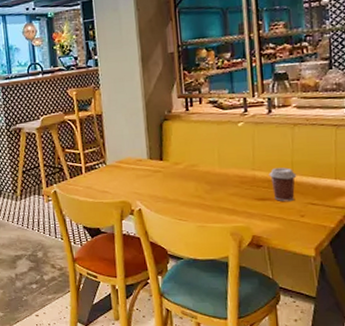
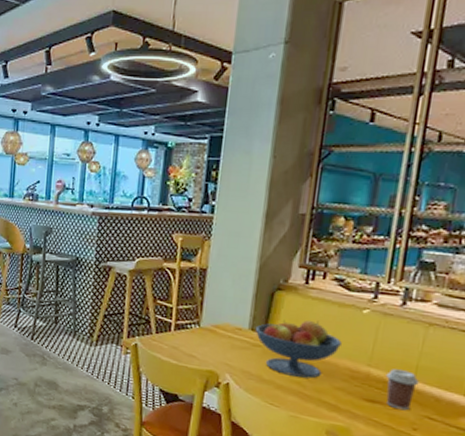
fruit bowl: none [152,140,227,192] -> present [255,319,342,379]

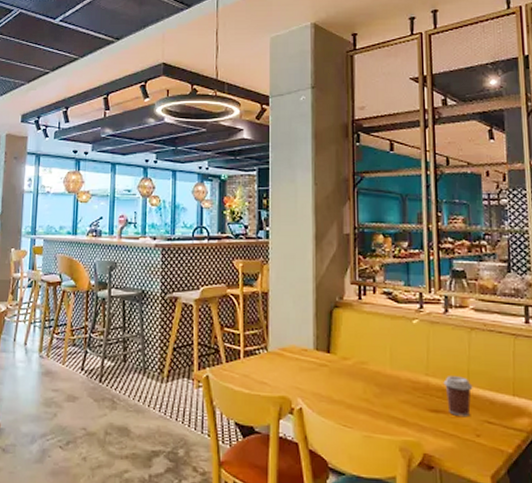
fruit bowl: present [255,319,342,379] -> none [319,334,399,394]

